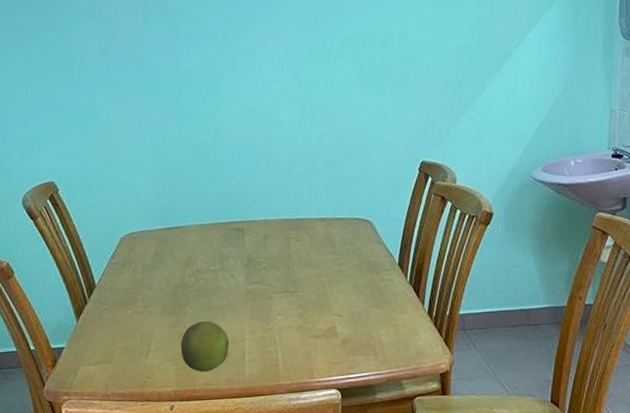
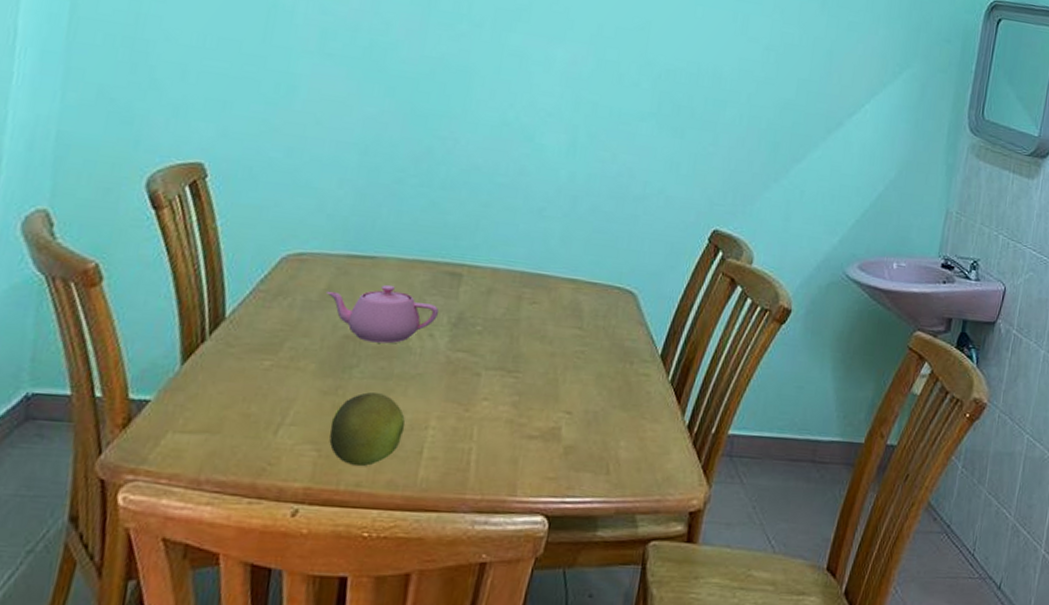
teapot: none [155,244,233,287] -> present [325,284,439,344]

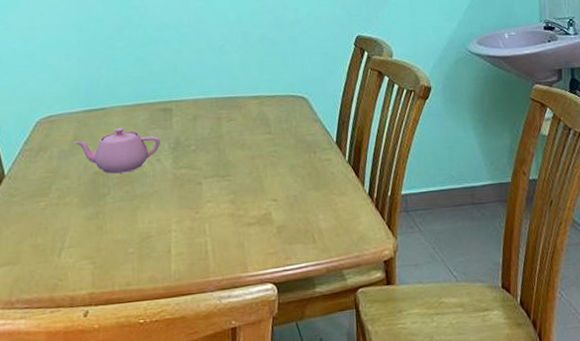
fruit: present [329,392,406,467] -> none [98,211,154,271]

